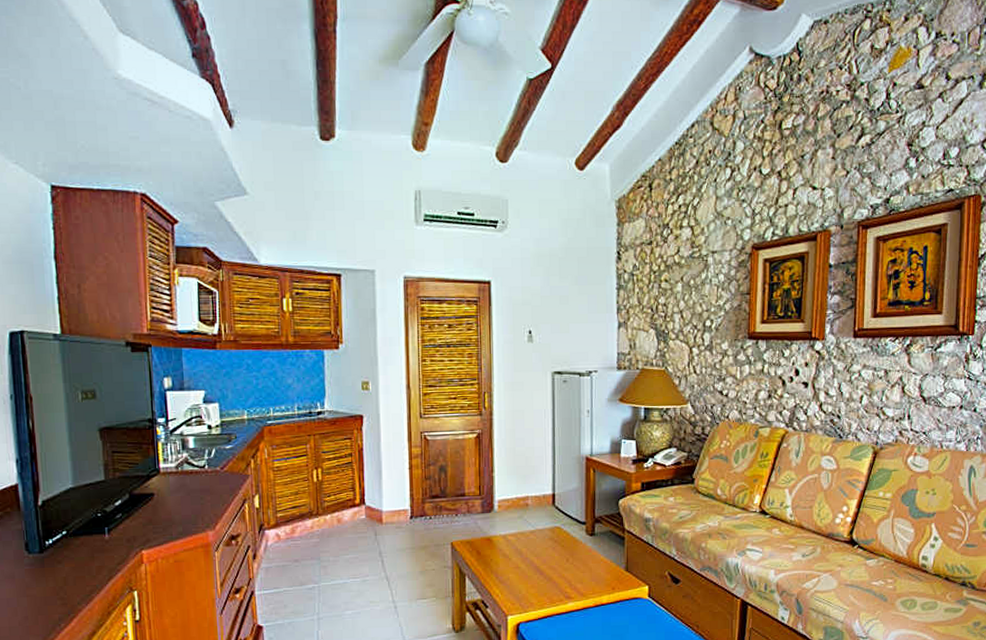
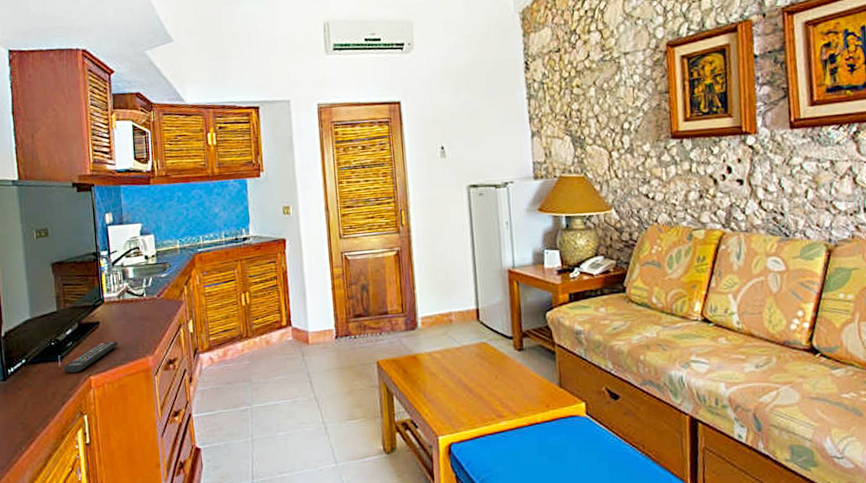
remote control: none [111,514,175,547] -> present [63,341,119,374]

